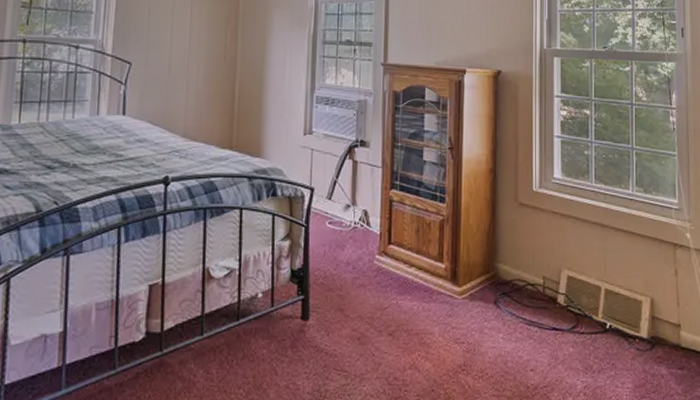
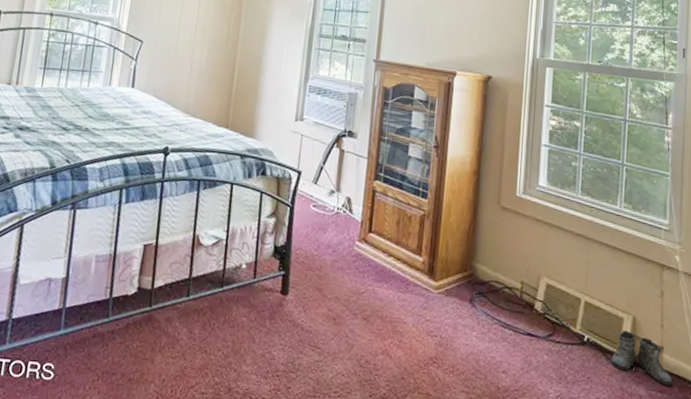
boots: none [629,313,690,362] -> present [607,330,672,386]

